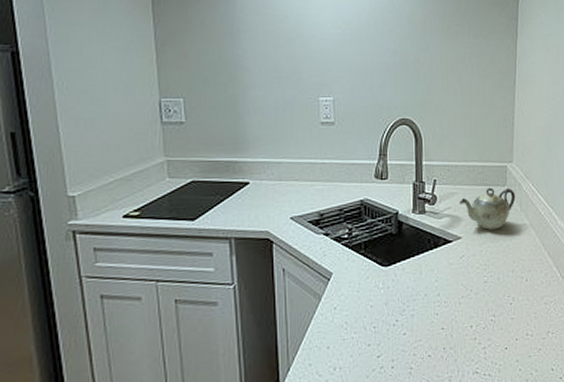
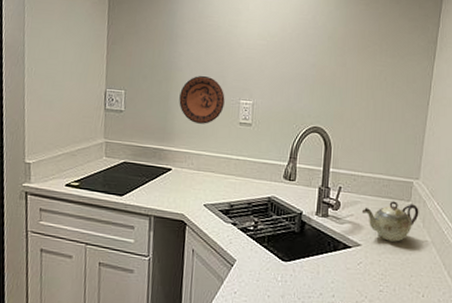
decorative plate: none [249,74,302,128] -> present [179,76,225,124]

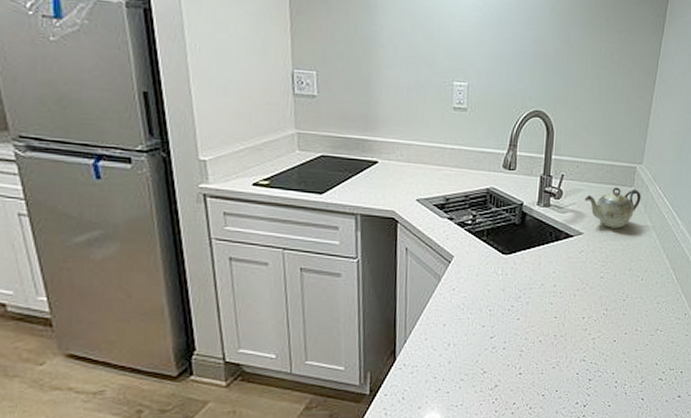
decorative plate: present [179,76,225,124] -> none [382,53,436,110]

